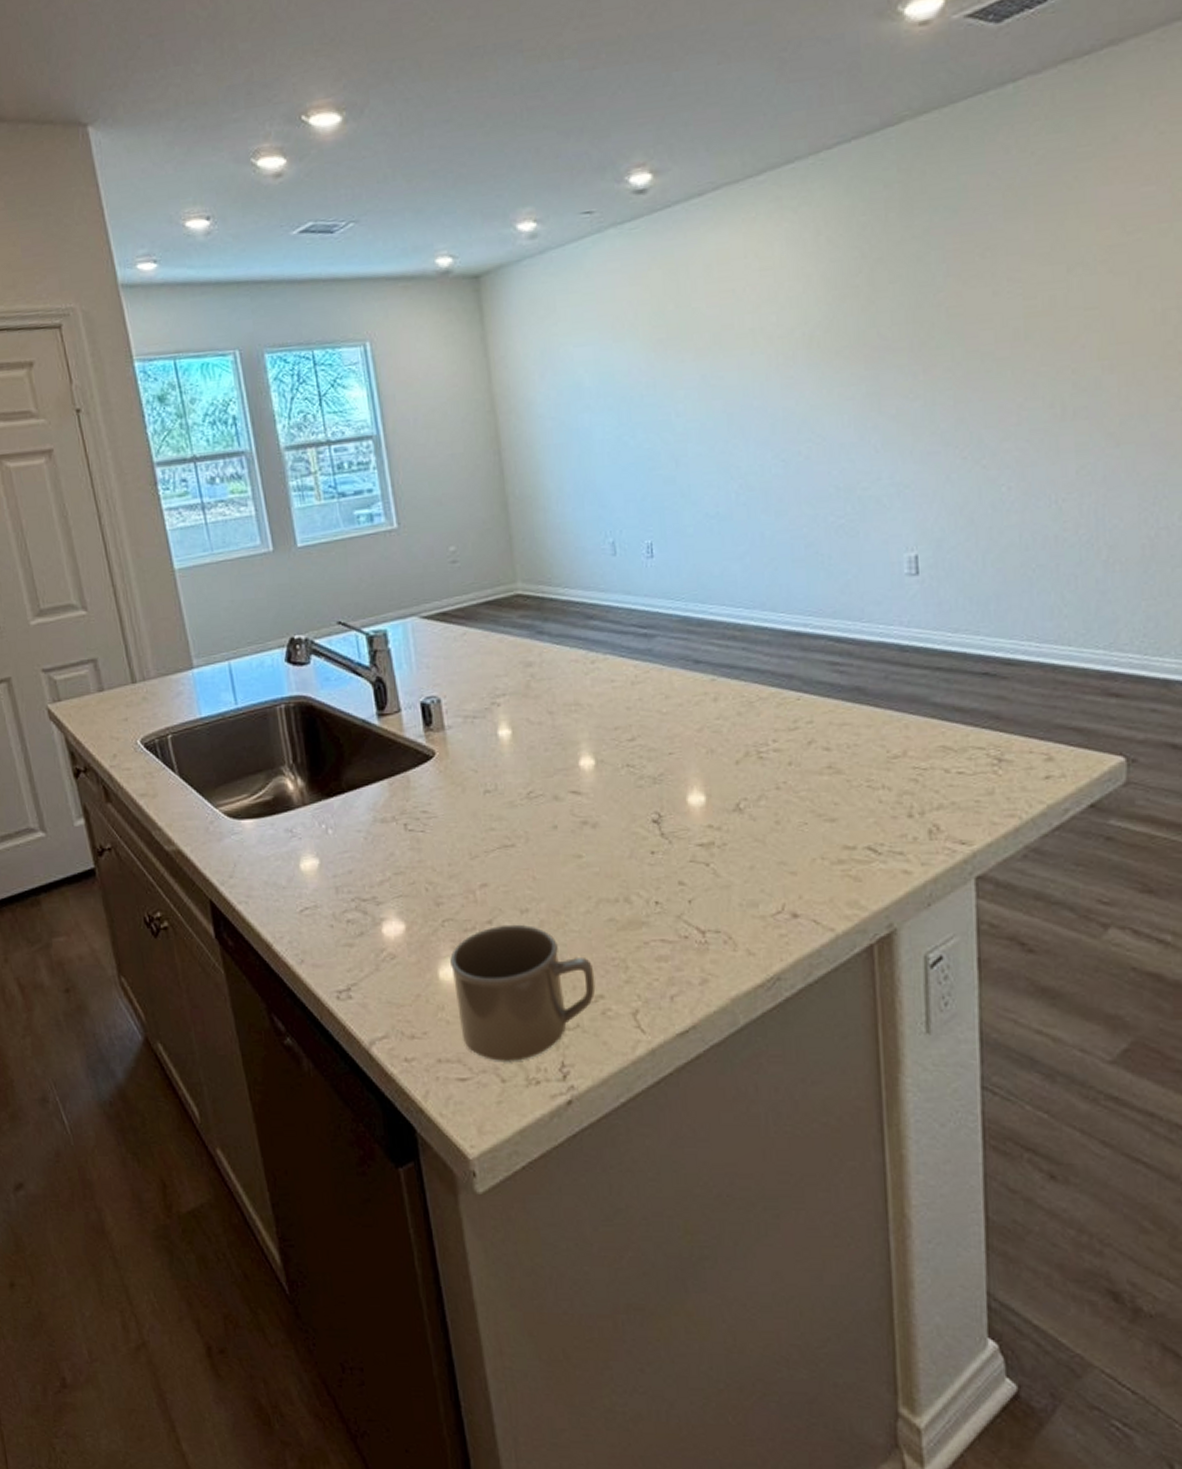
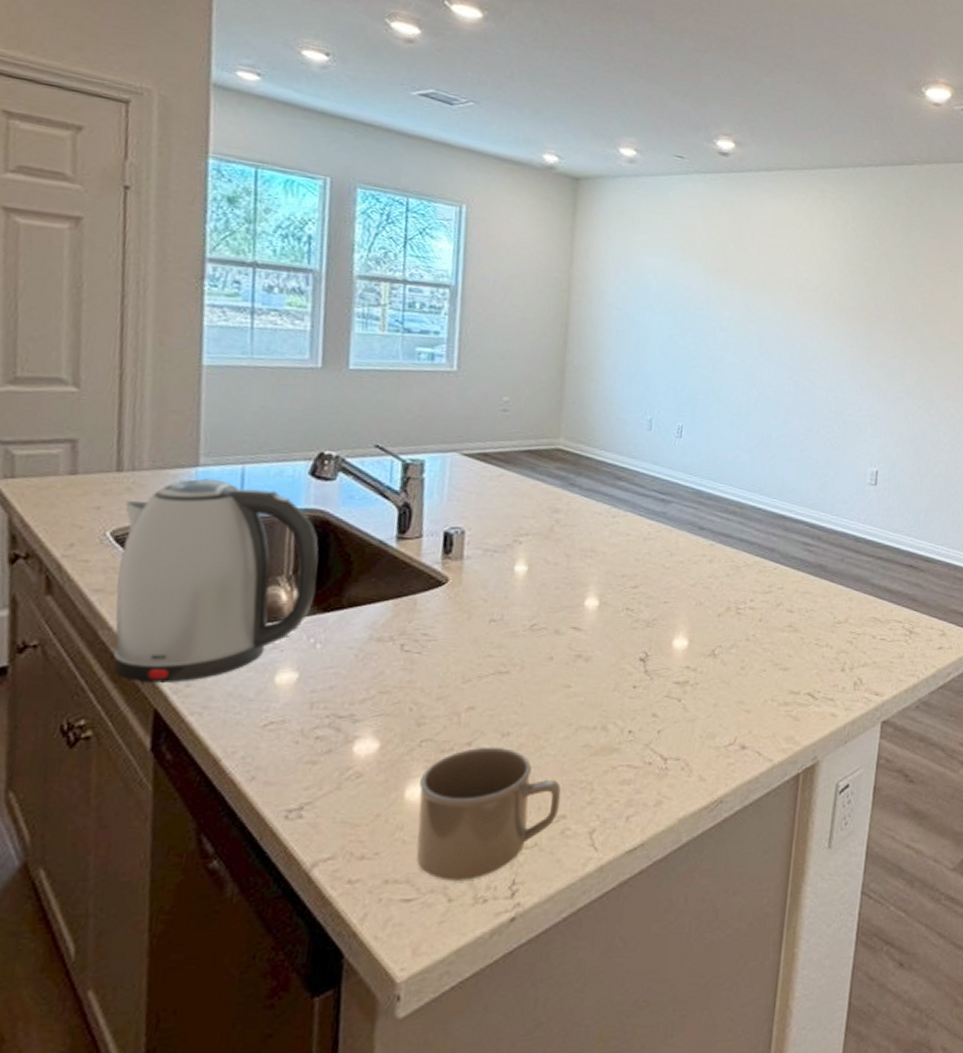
kettle: none [145,678,317,876] -> present [113,478,319,683]

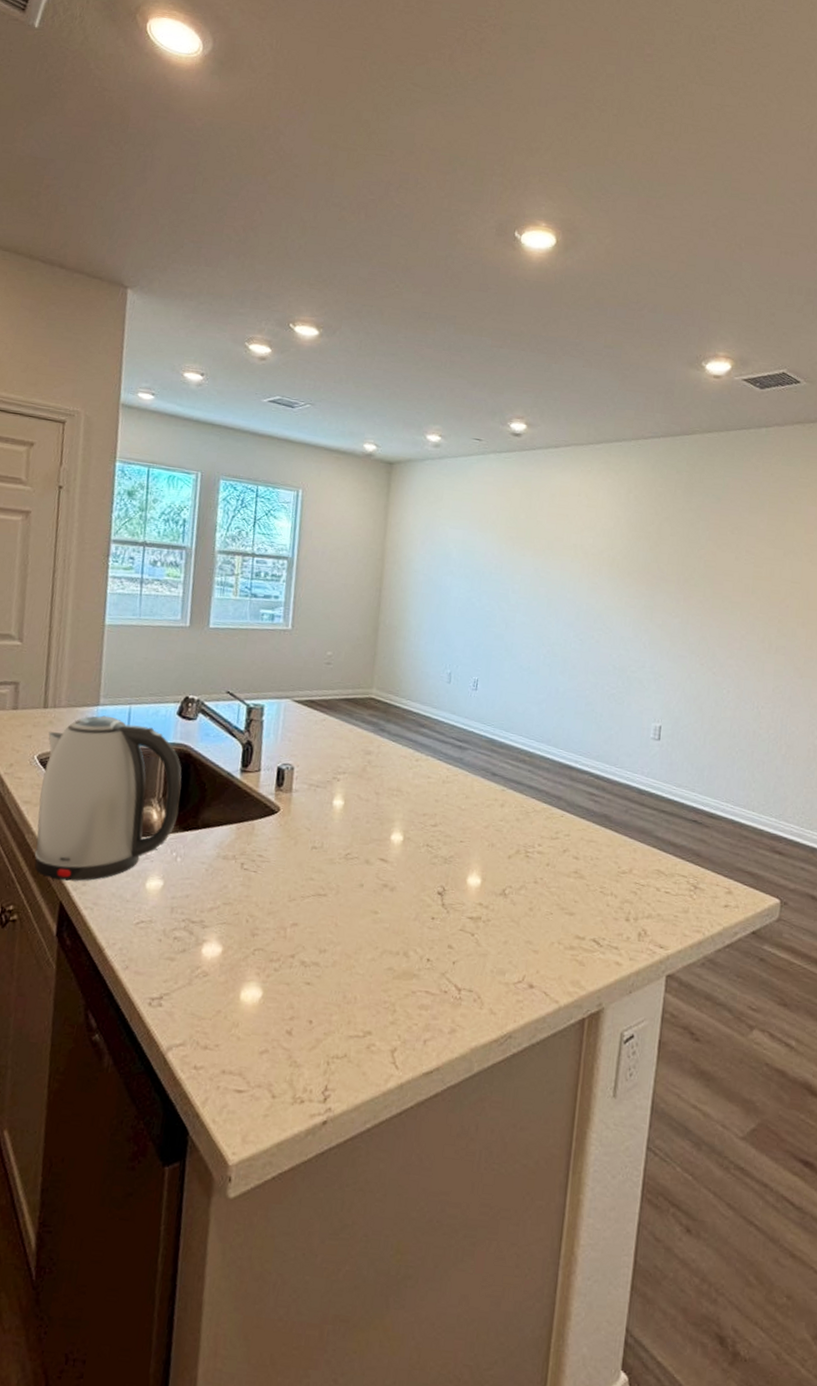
mug: present [416,747,561,882] -> none [247,960,368,1081]

